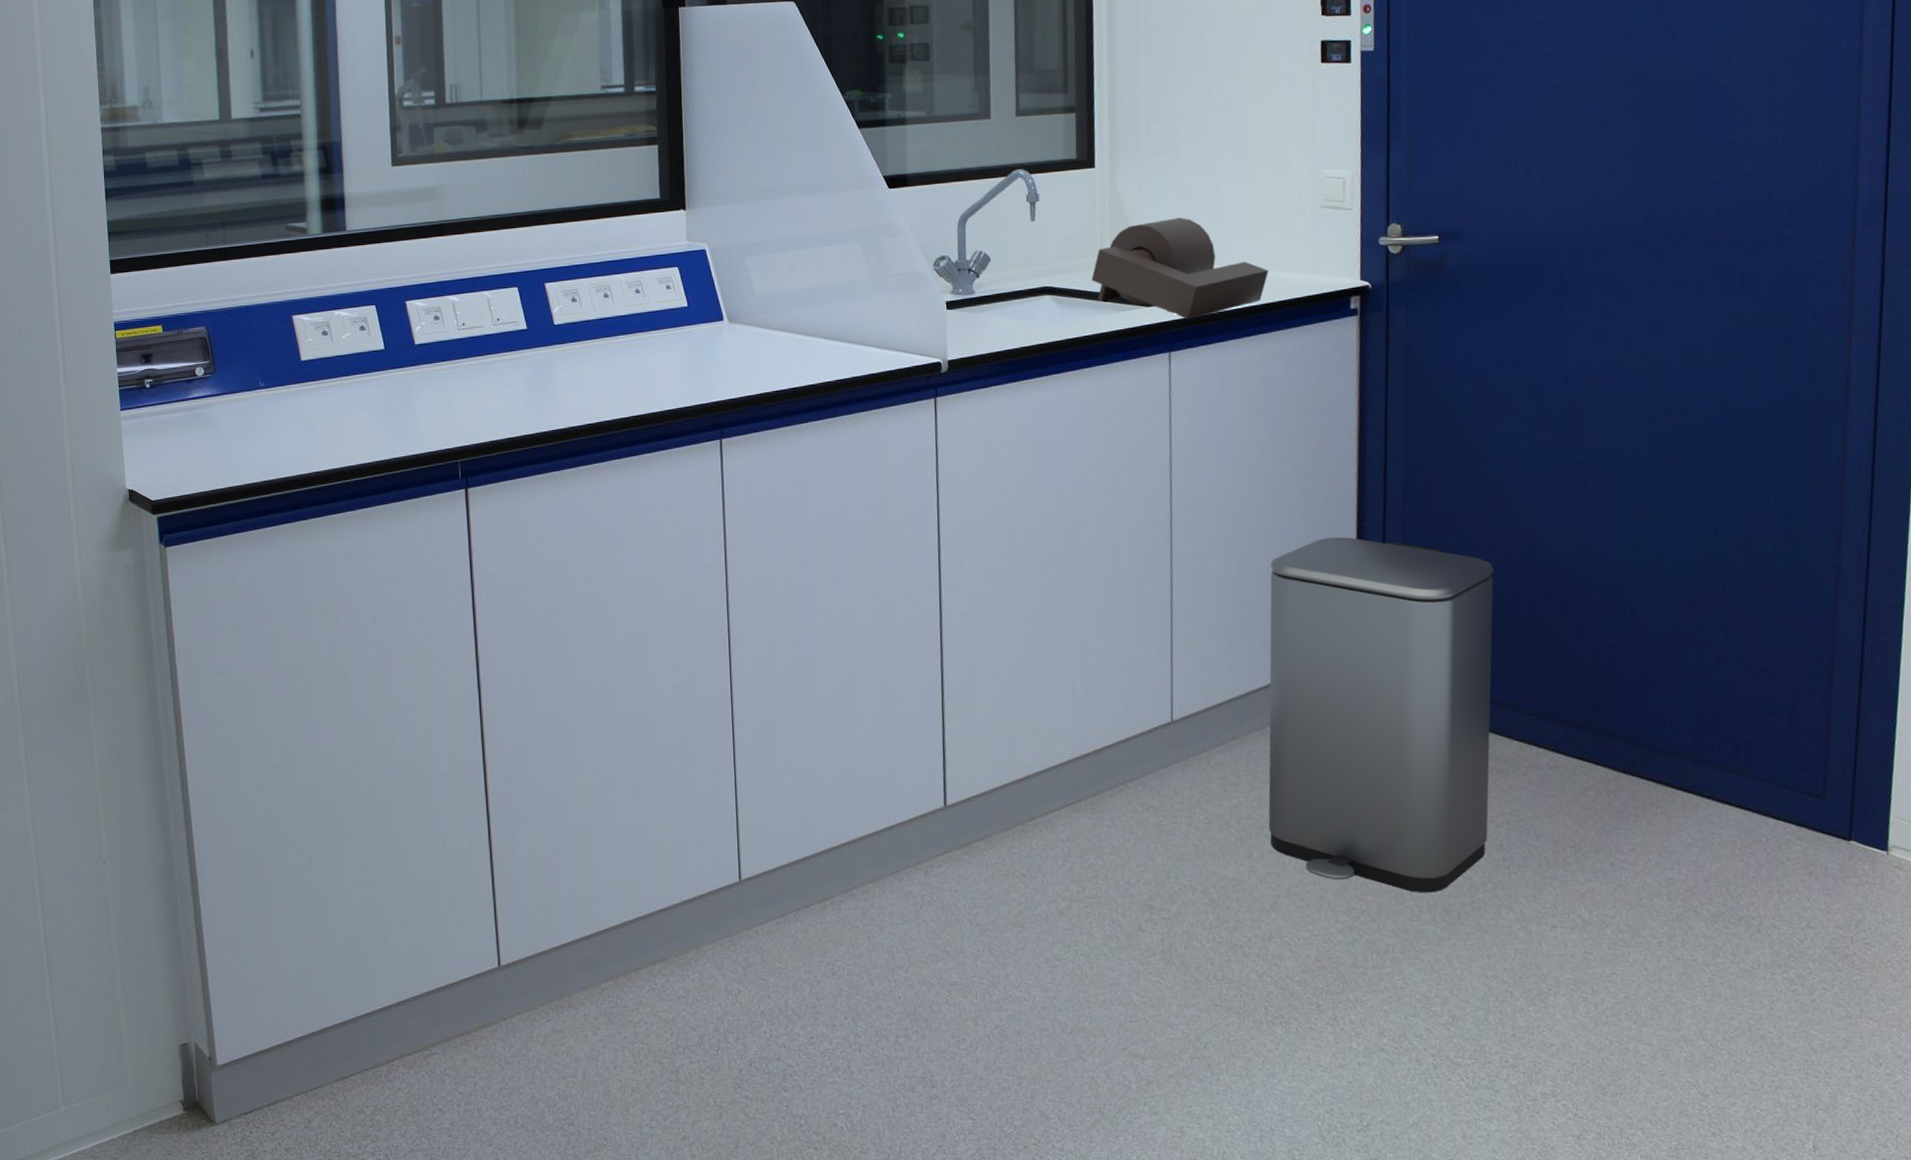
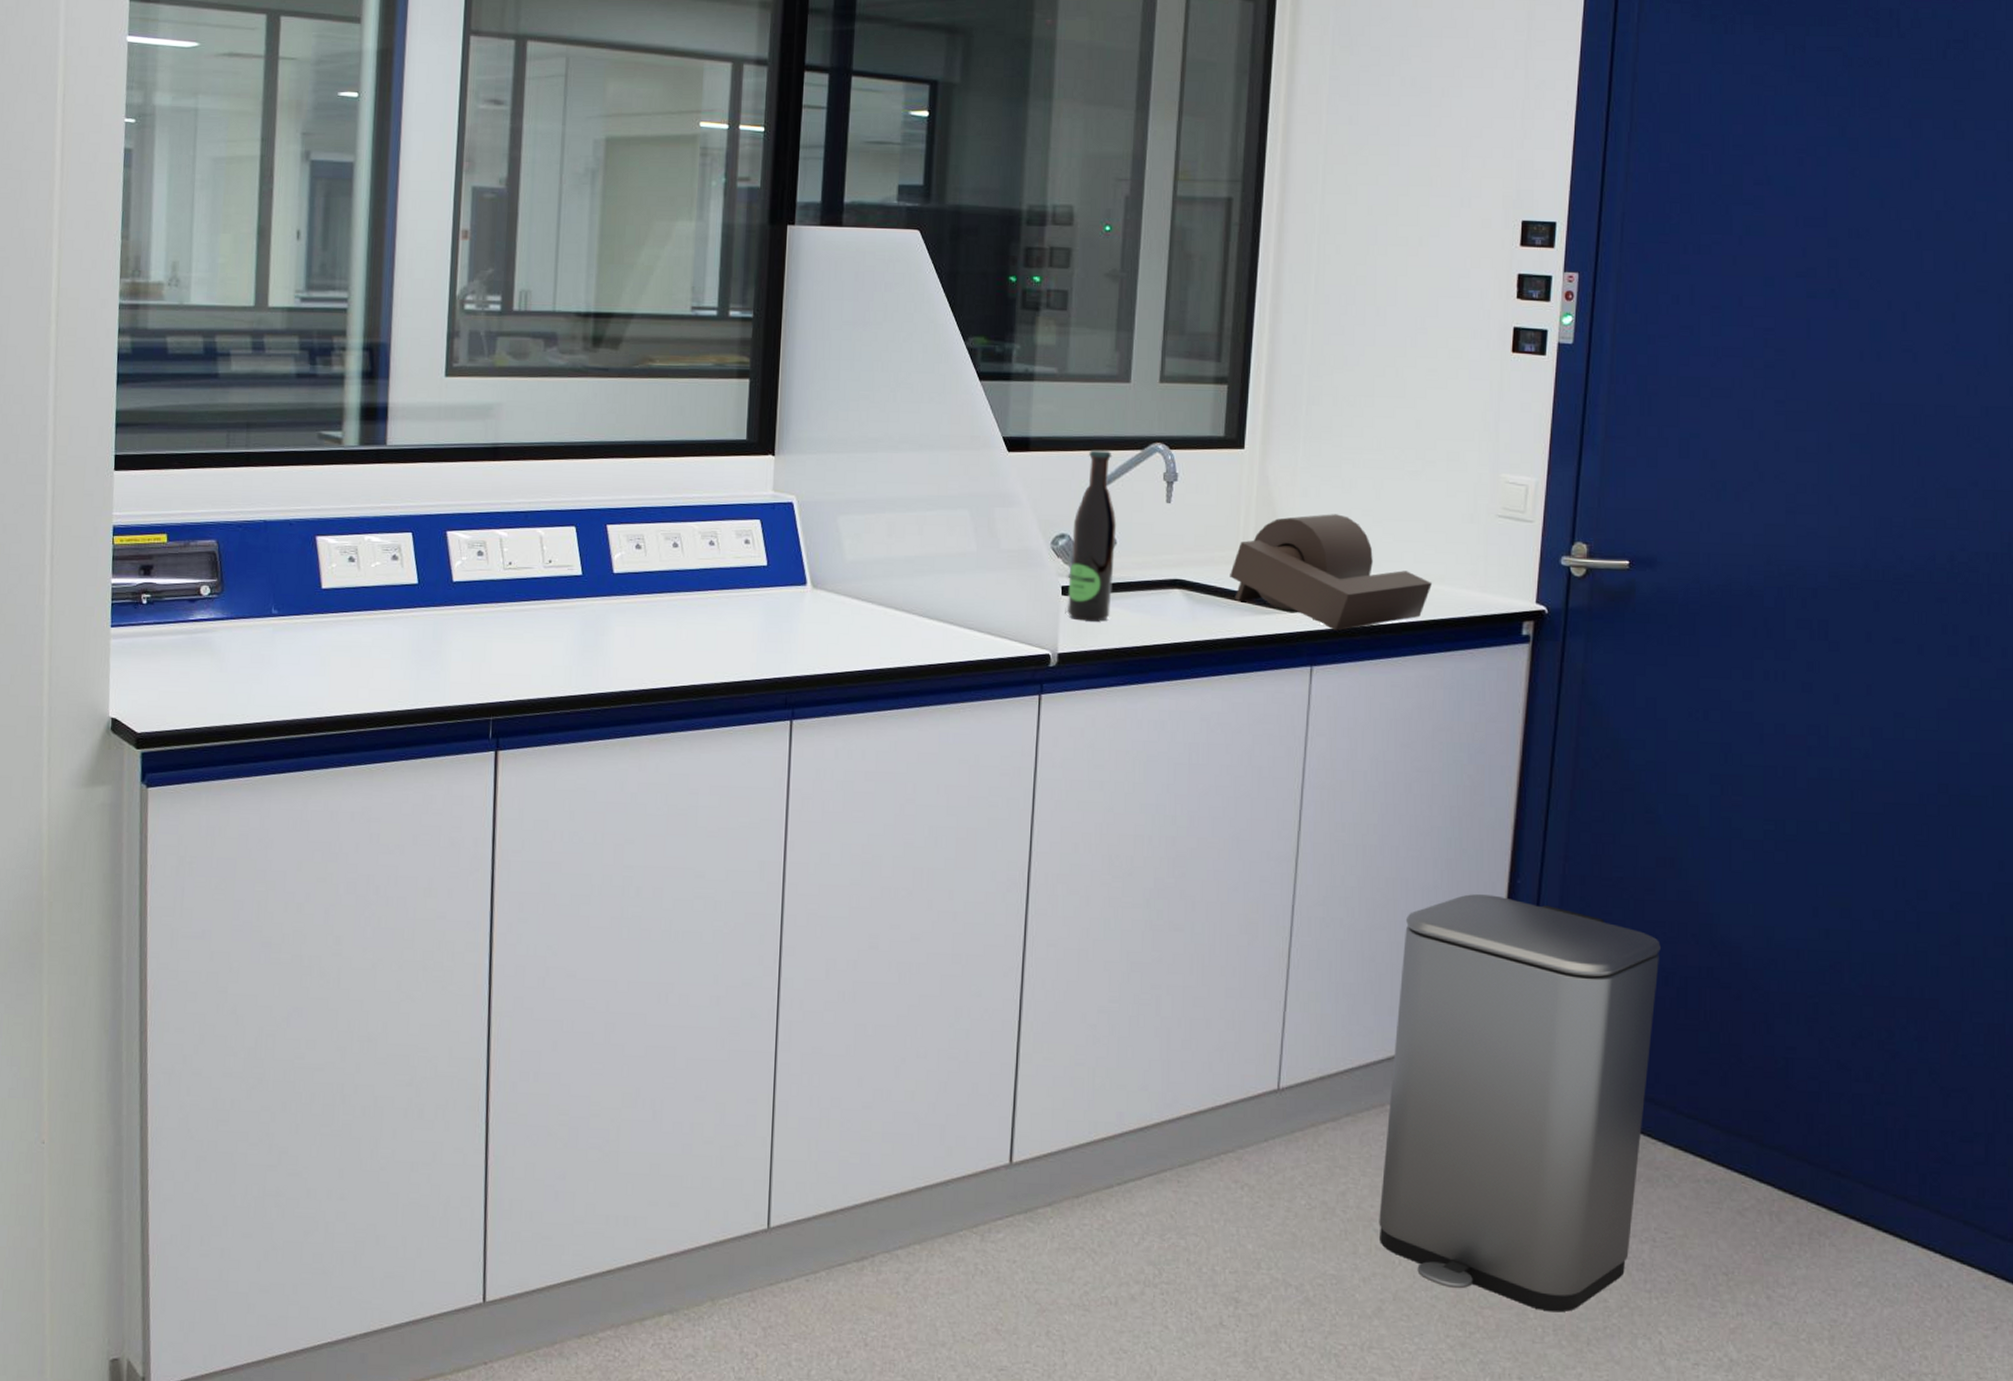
bottle: none [951,179,990,330] -> present [1066,450,1117,622]

